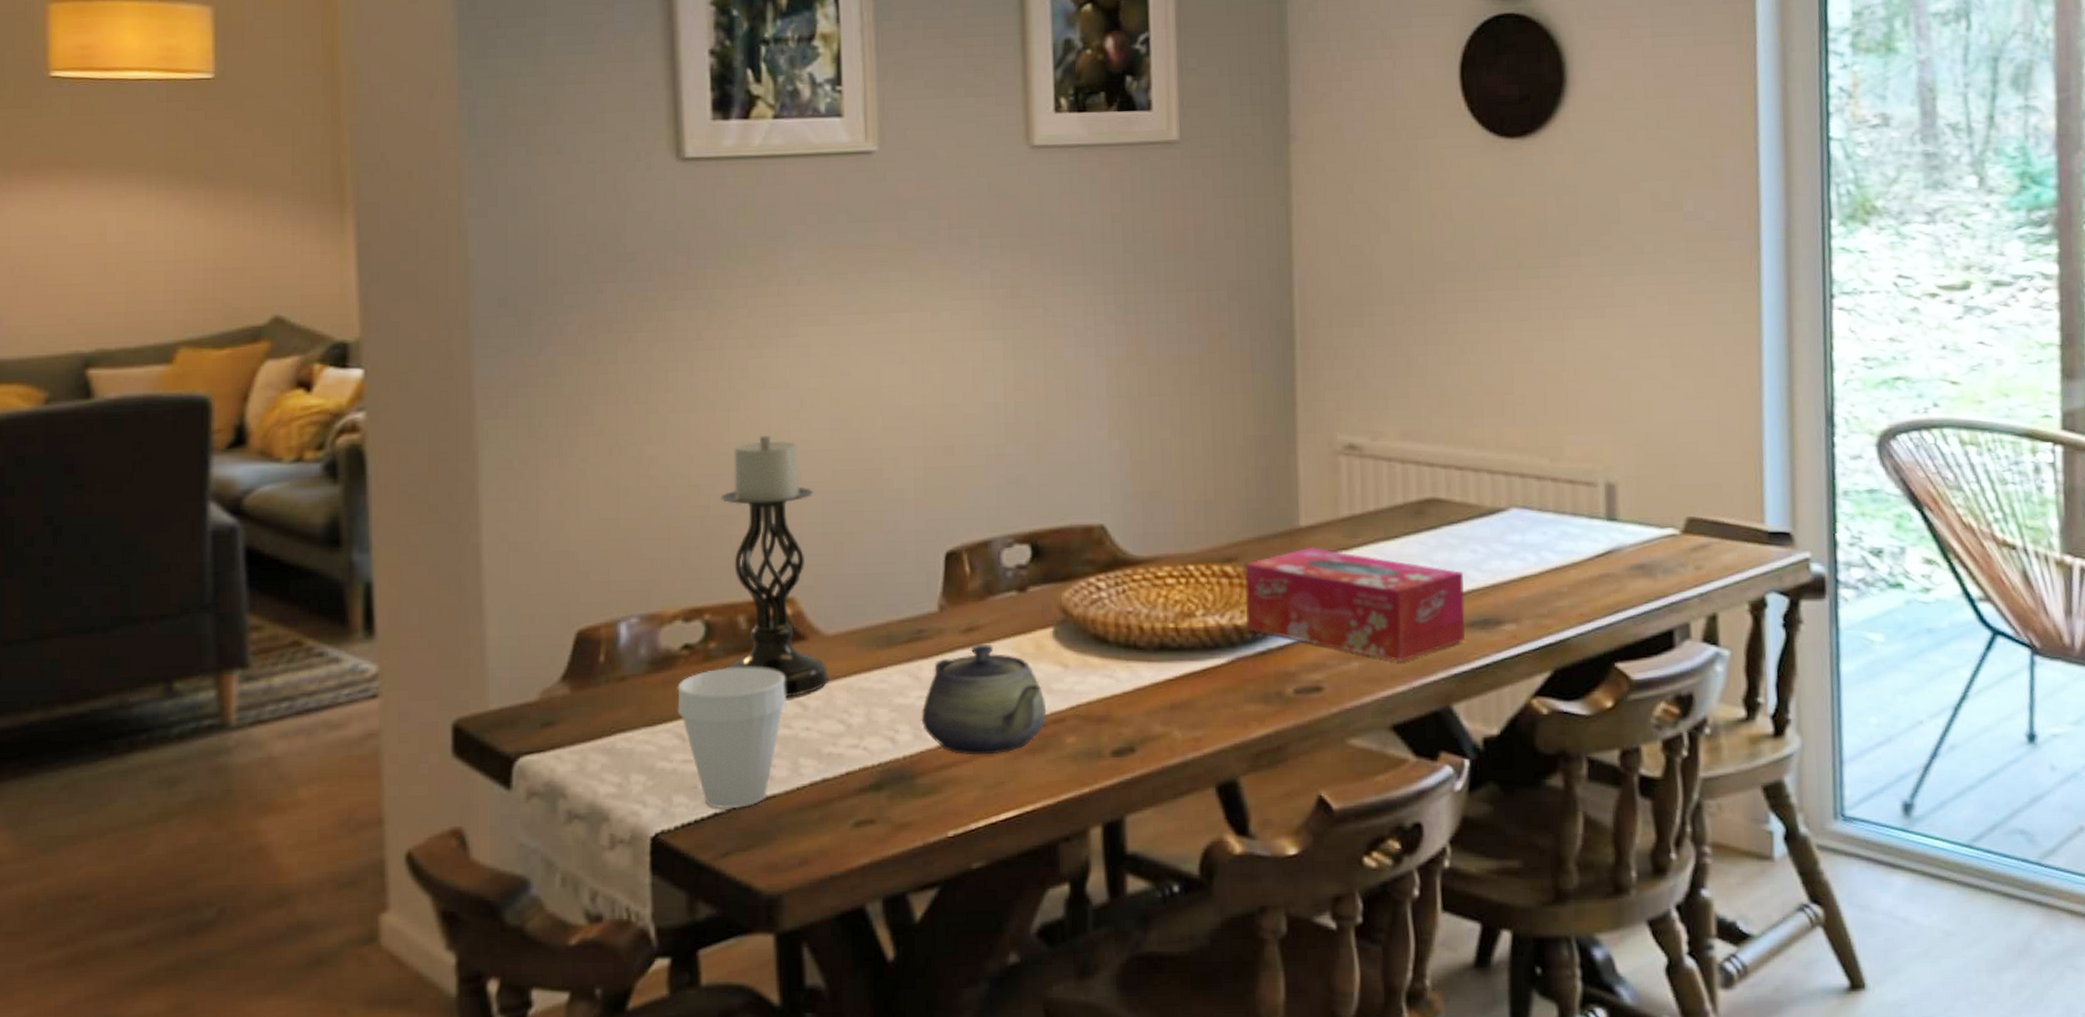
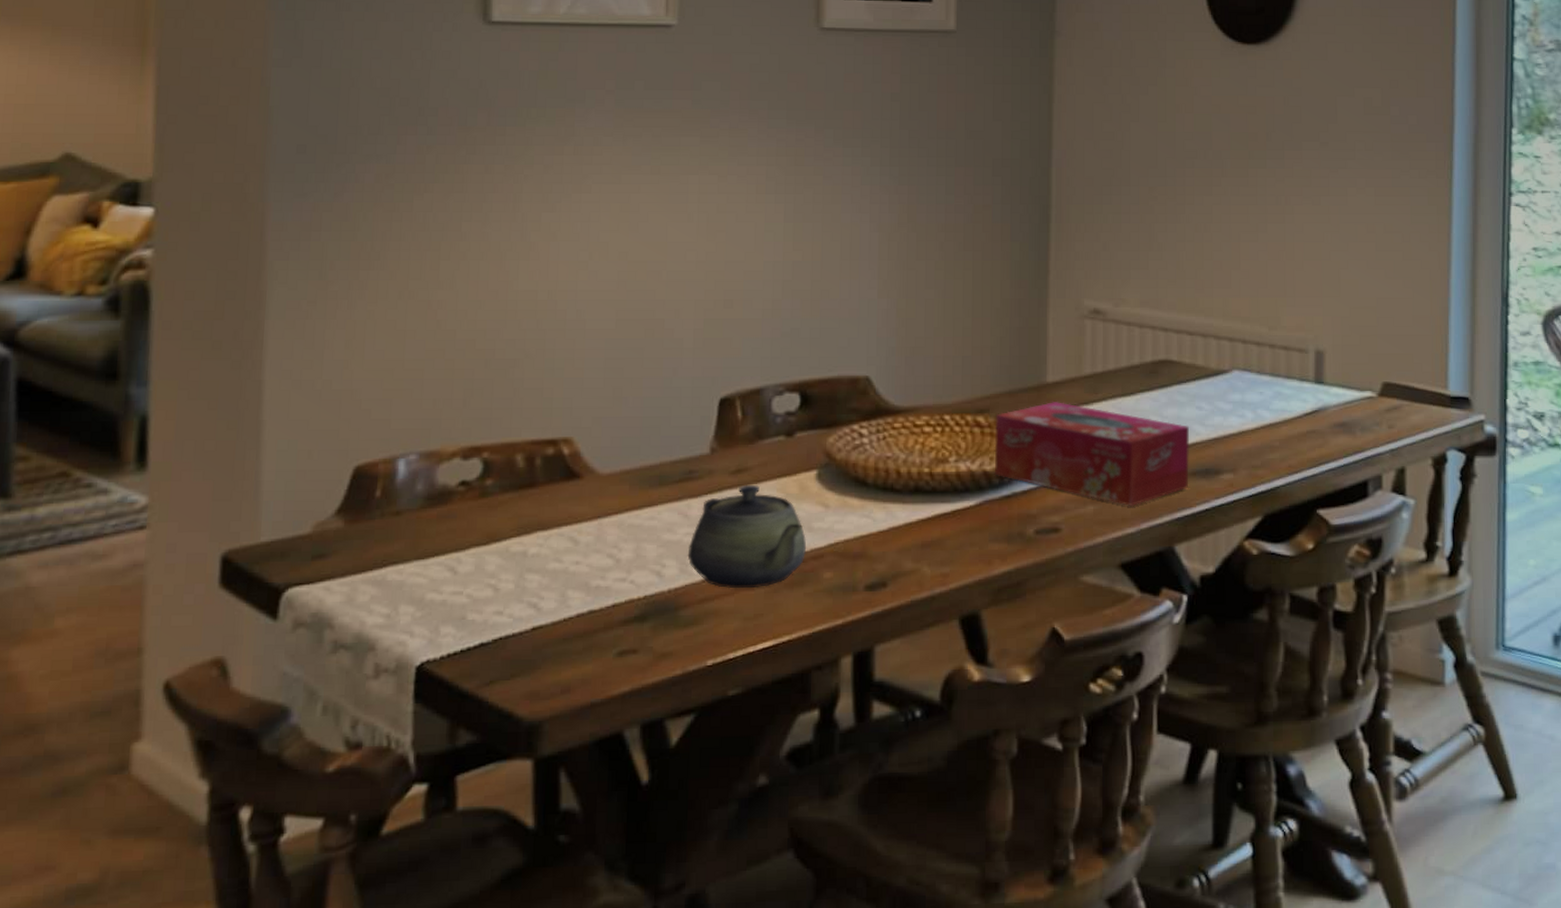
cup: present [677,667,786,810] -> none [450,503,559,640]
candle holder: present [720,435,828,698] -> none [499,284,601,533]

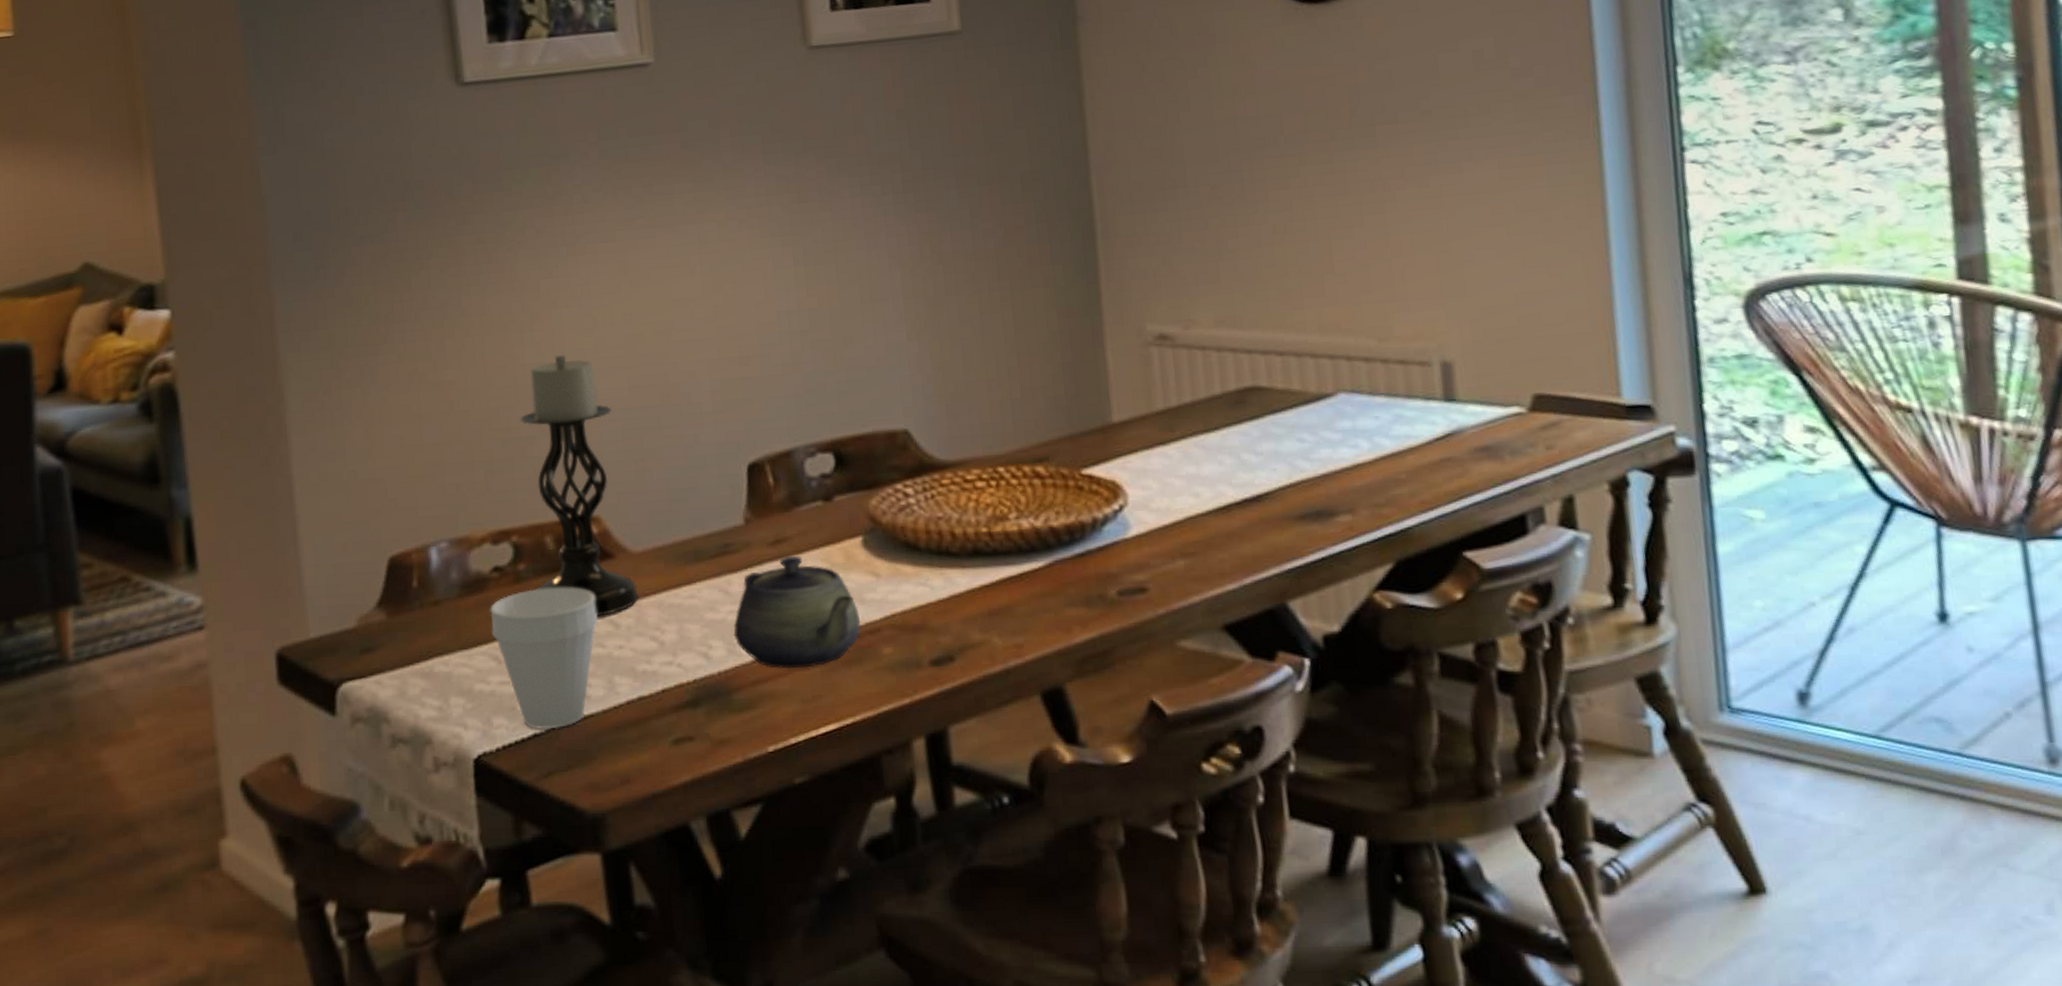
cup: none [450,503,559,640] -> present [490,587,598,730]
candle holder: none [499,284,601,533] -> present [520,355,638,617]
tissue box: present [994,402,1190,506] -> none [1057,444,1297,559]

